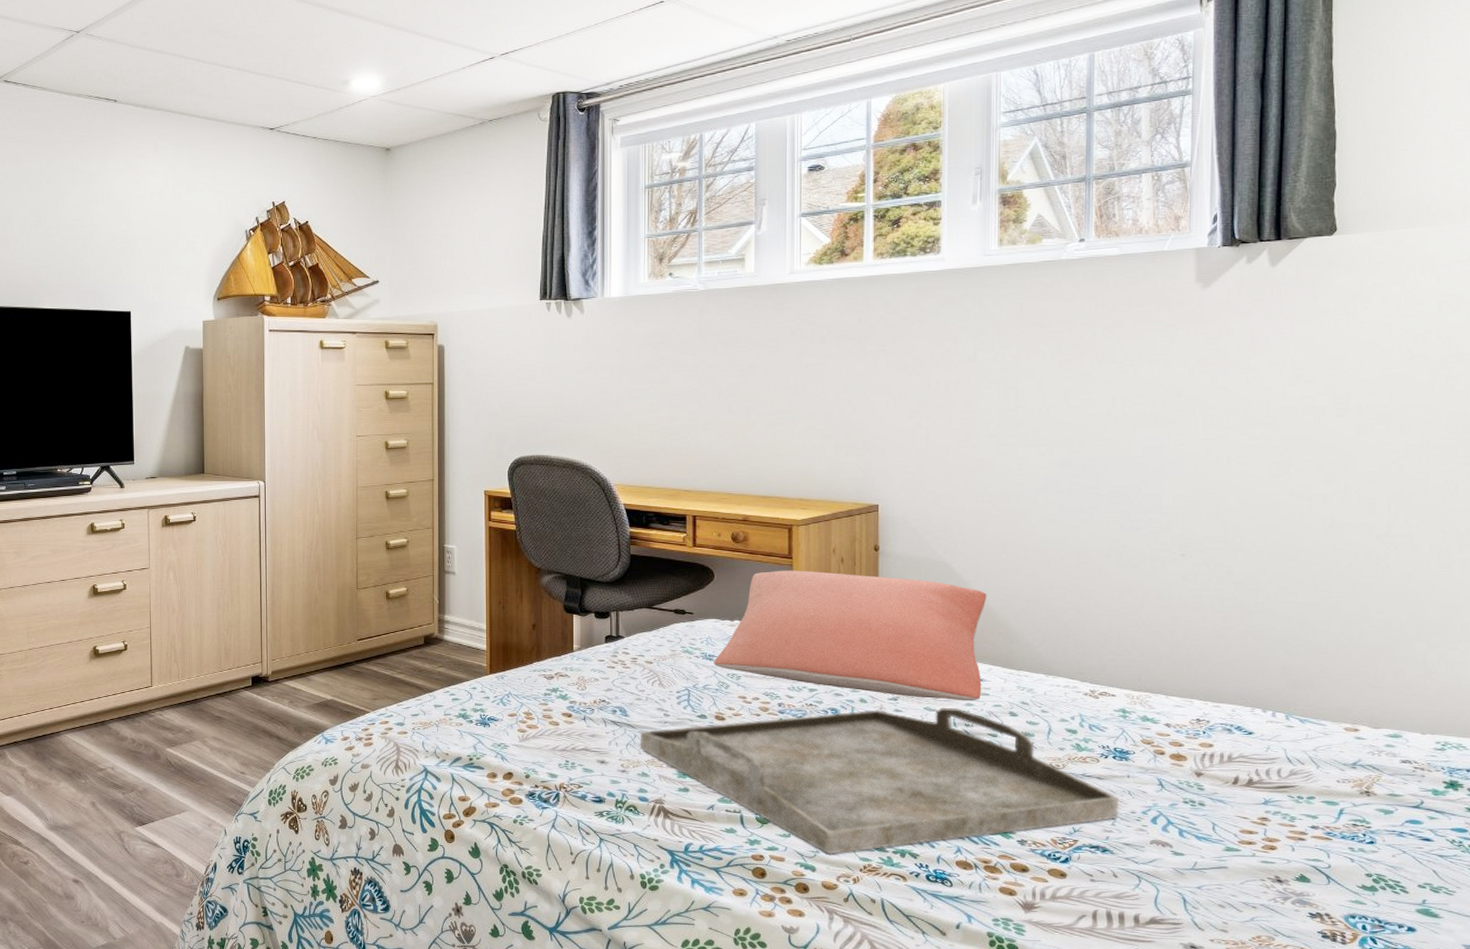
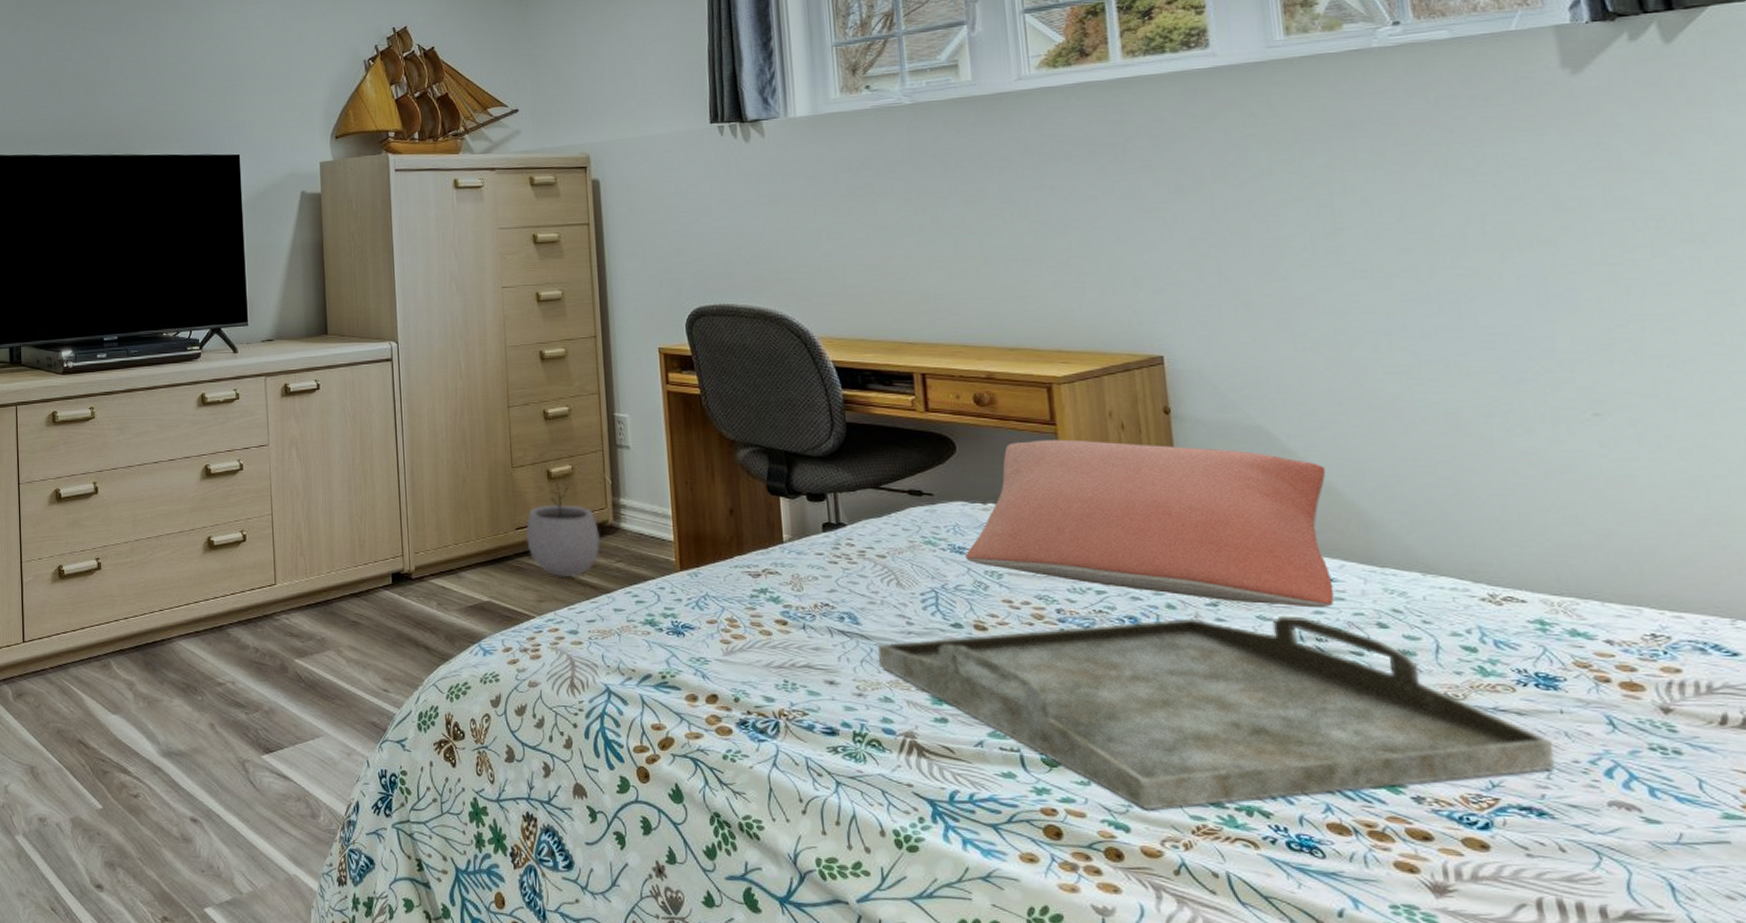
plant pot: none [366,603,426,680] -> present [526,484,600,578]

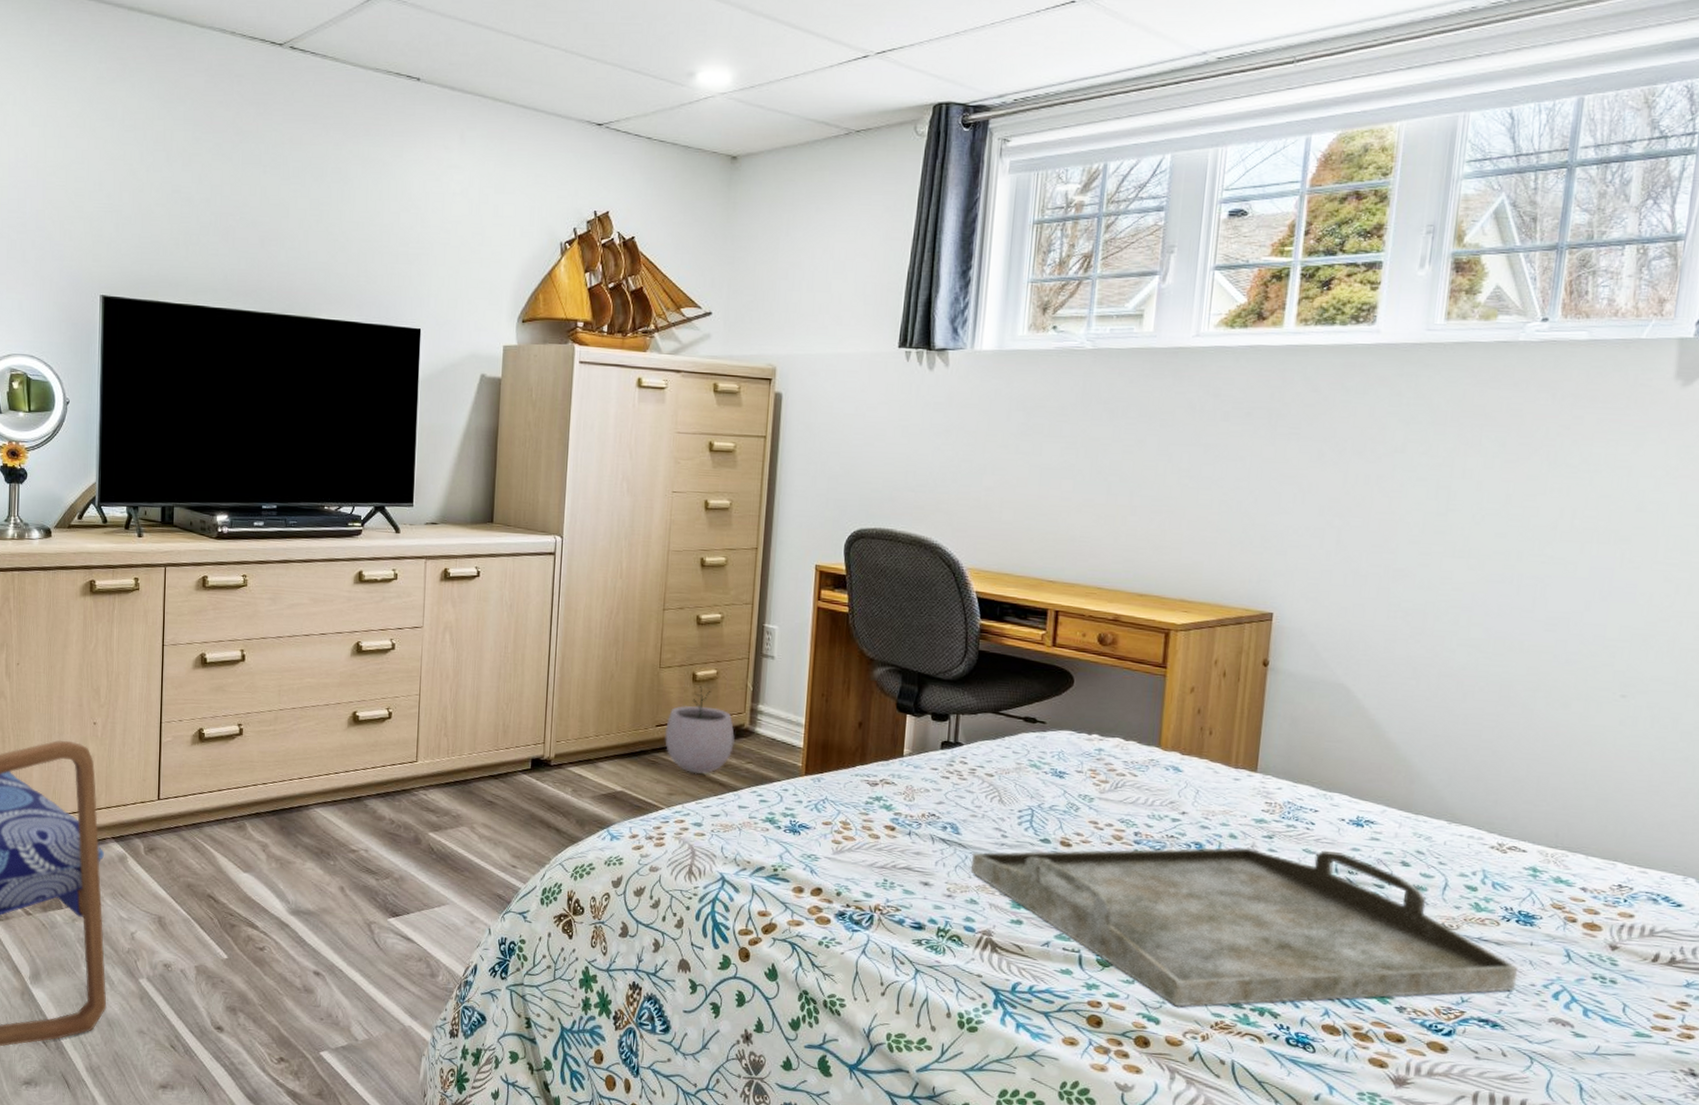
pillow: present [966,439,1334,609] -> none [1064,680,1390,846]

